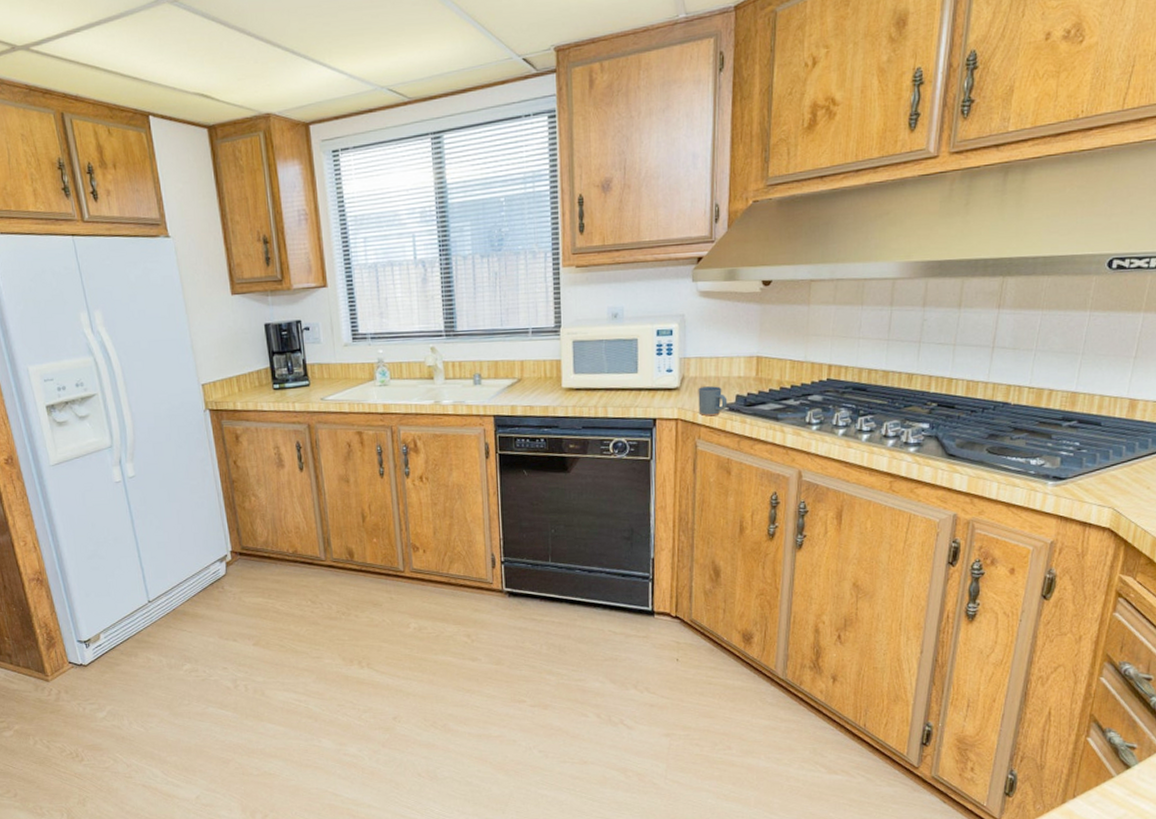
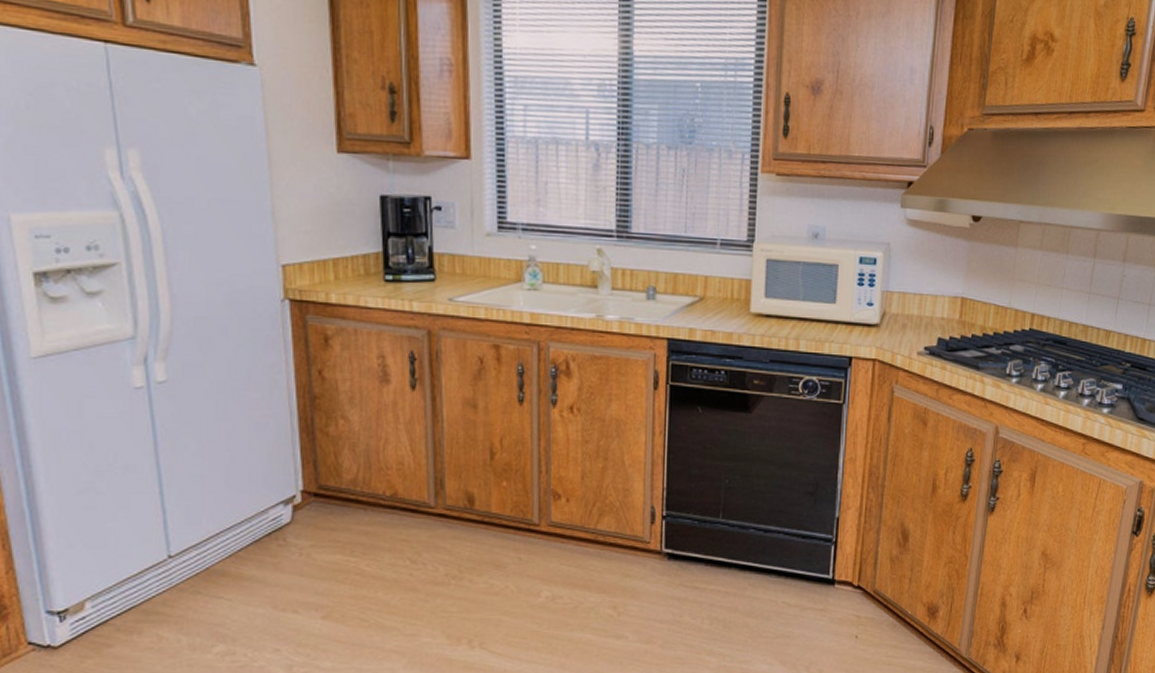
mug: present [698,386,728,417] -> none [898,325,929,360]

